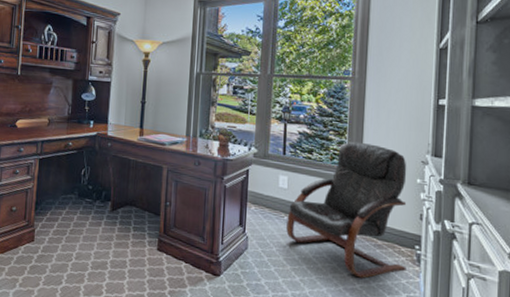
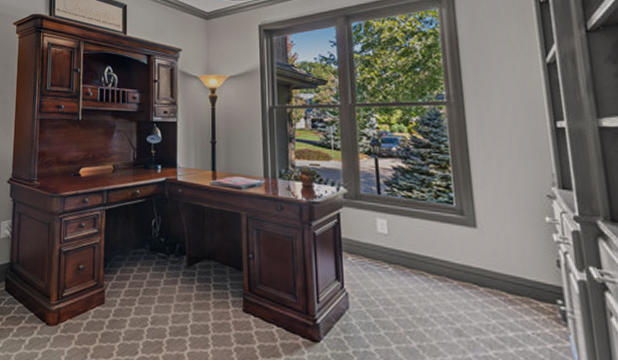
armchair: present [286,141,407,278] -> none [392,175,551,343]

